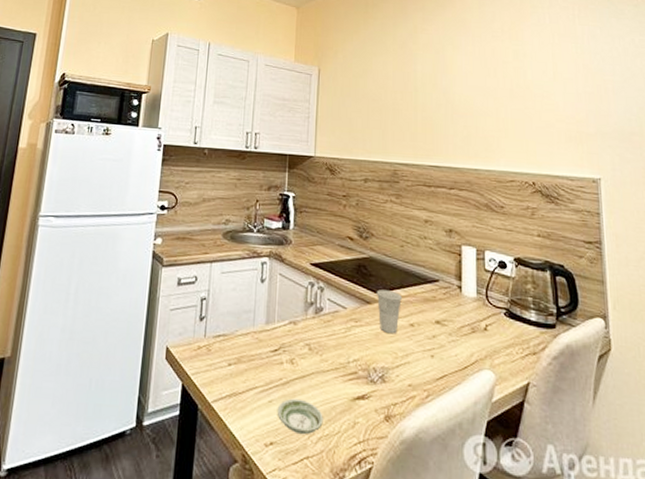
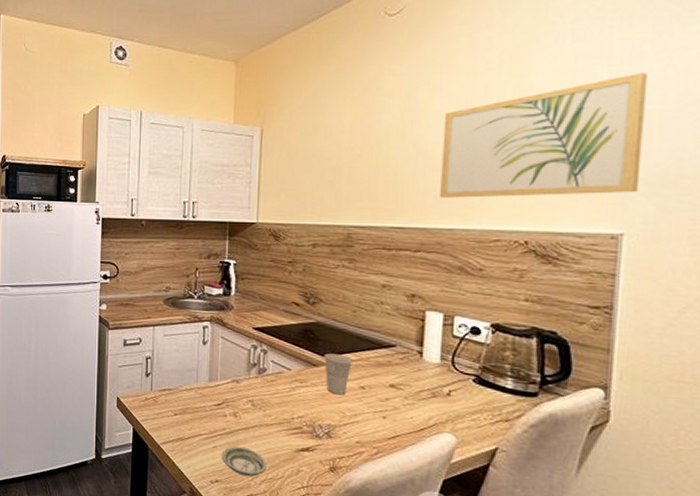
wall art: none [465,50,606,145] -> present [440,72,649,198]

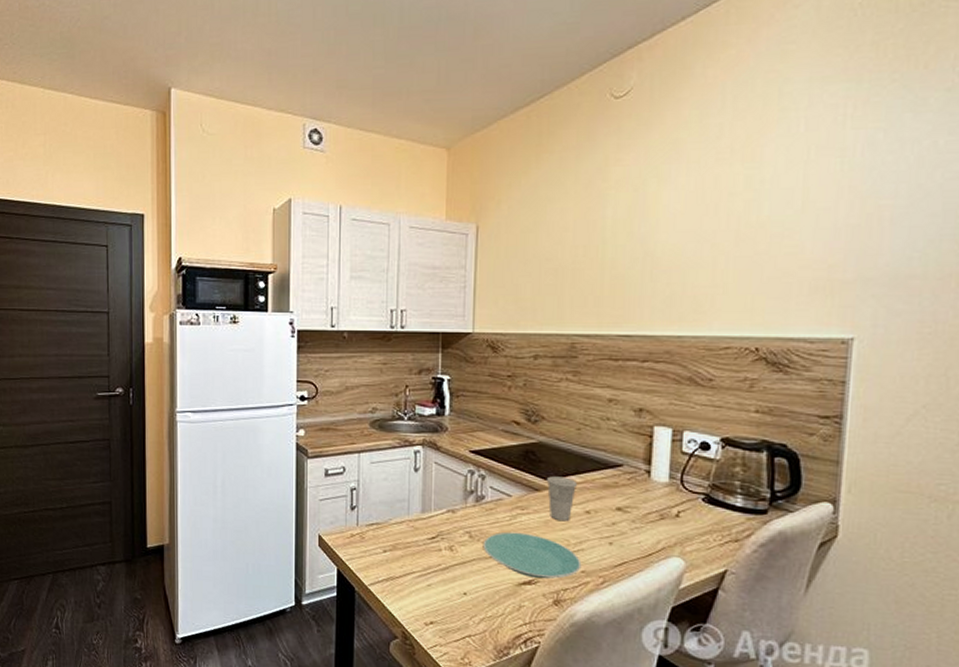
saucer: present [221,446,267,477] -> none [436,582,486,616]
plate: none [264,402,357,448] -> present [483,531,582,579]
wall art: present [440,72,649,198] -> none [669,164,881,302]

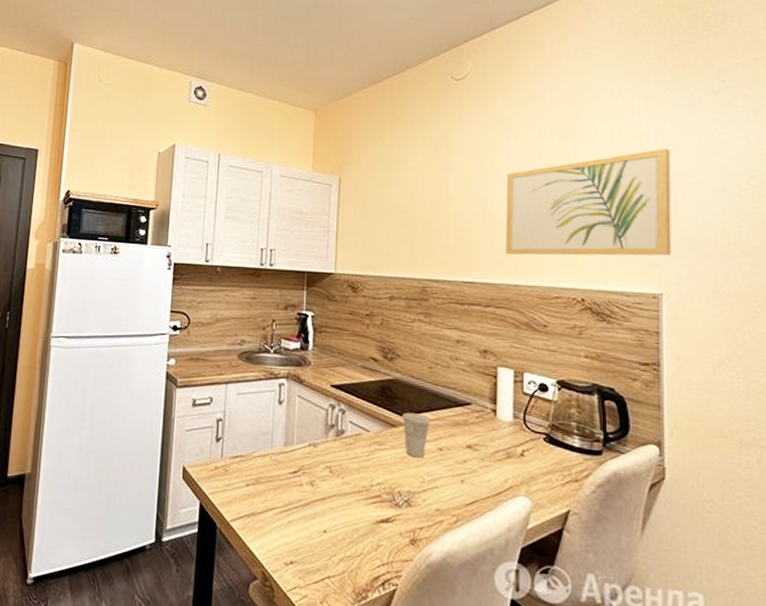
plate: present [483,531,582,579] -> none [342,467,436,517]
wall art: none [669,164,881,302] -> present [506,148,672,256]

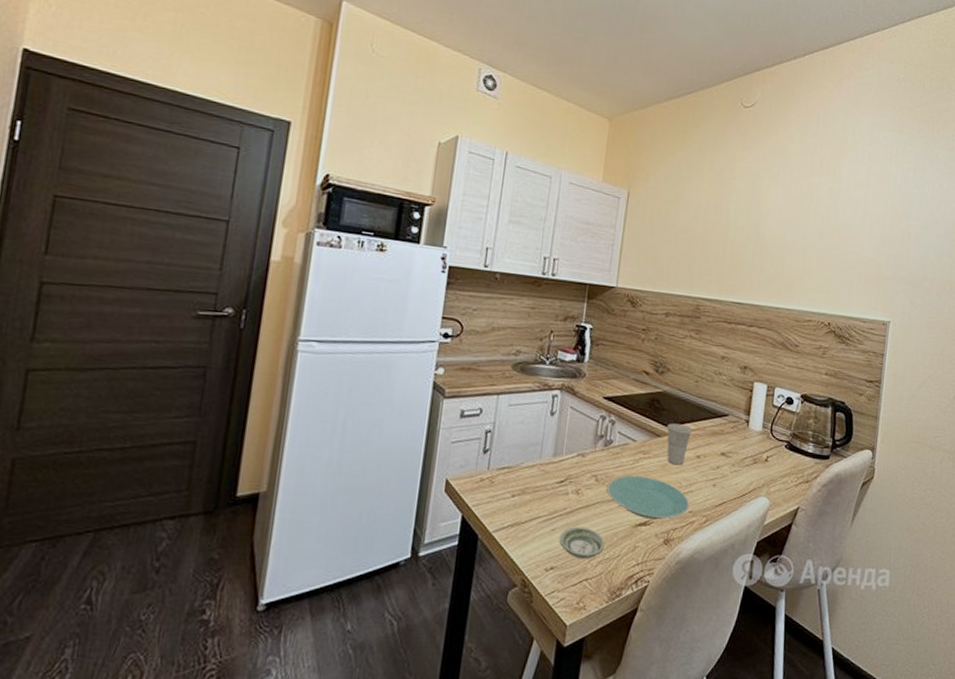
saucer: none [297,519,345,556] -> present [559,526,605,560]
plate: none [342,467,436,517] -> present [607,475,690,520]
wall art: present [506,148,672,256] -> none [771,194,911,289]

